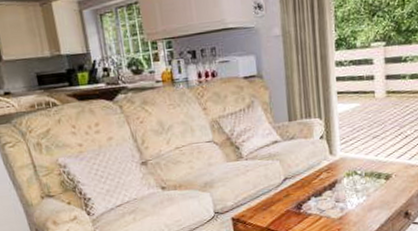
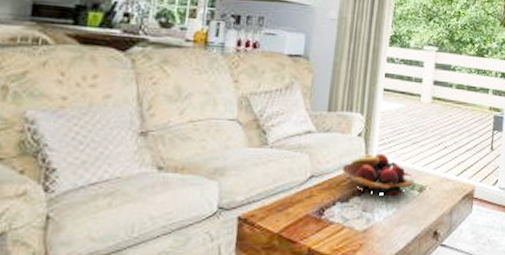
fruit basket: none [310,150,380,187] -> present [341,153,415,196]

